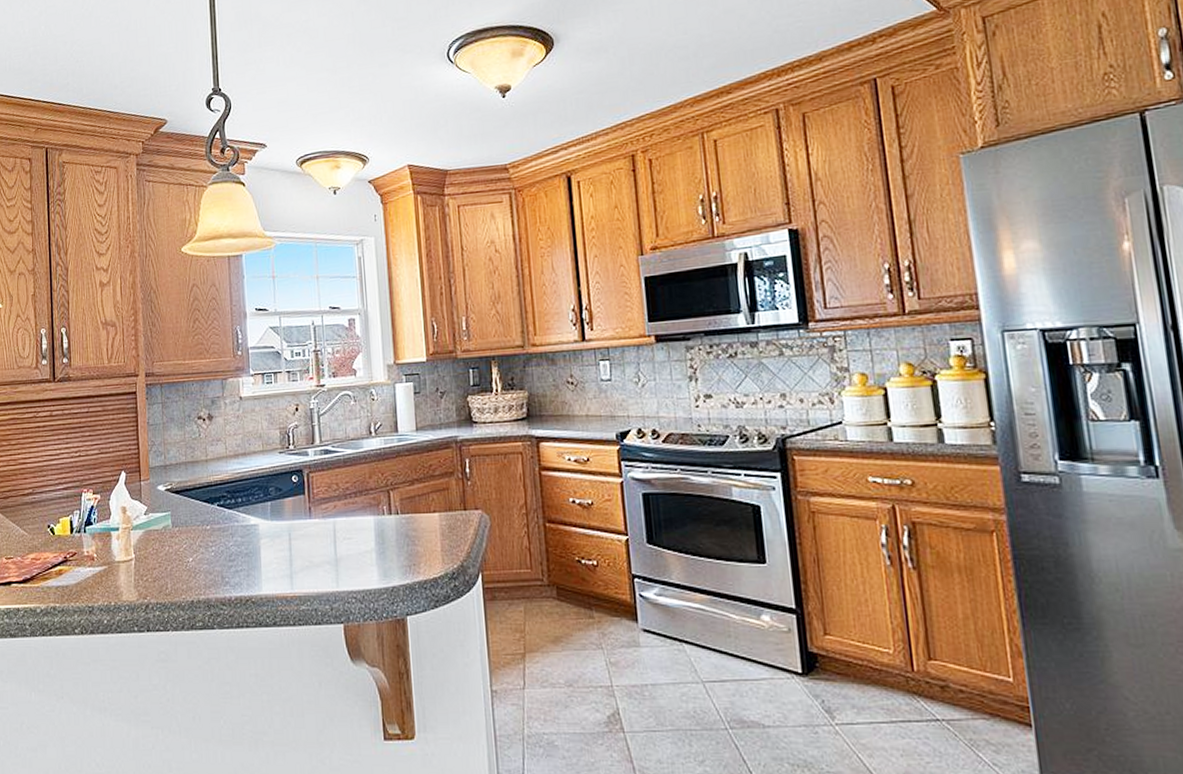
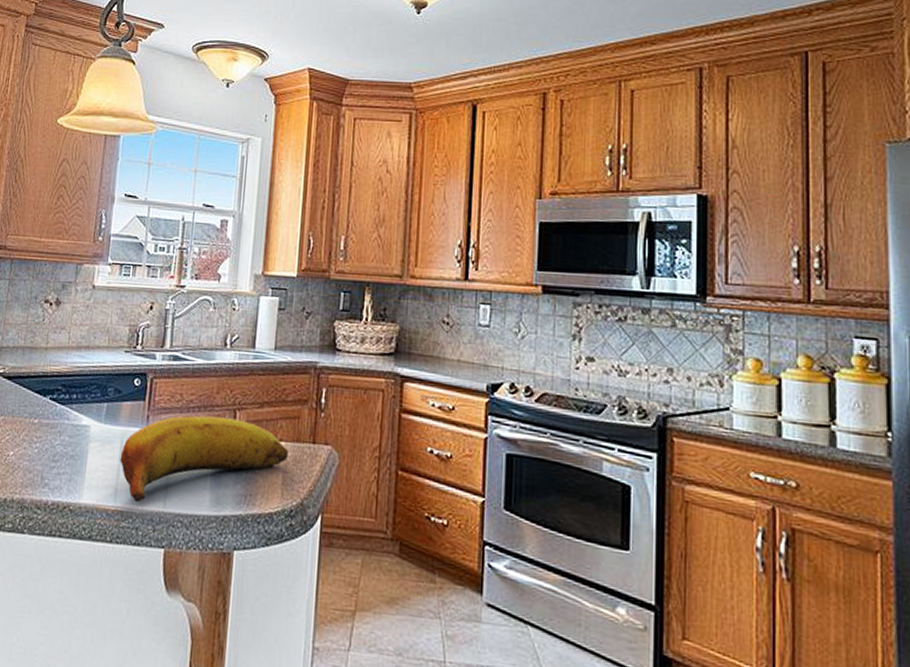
fruit: none [290,499,443,587] -> present [120,415,288,503]

